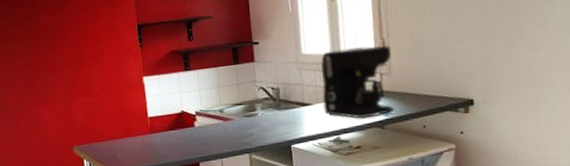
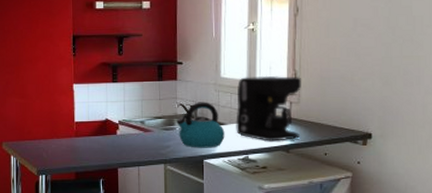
kettle: none [258,82,312,133] -> present [176,102,225,148]

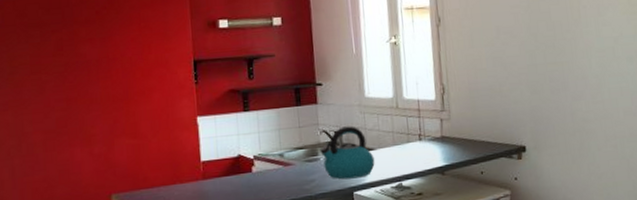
coffee maker: present [236,75,301,142] -> none [384,91,454,165]

